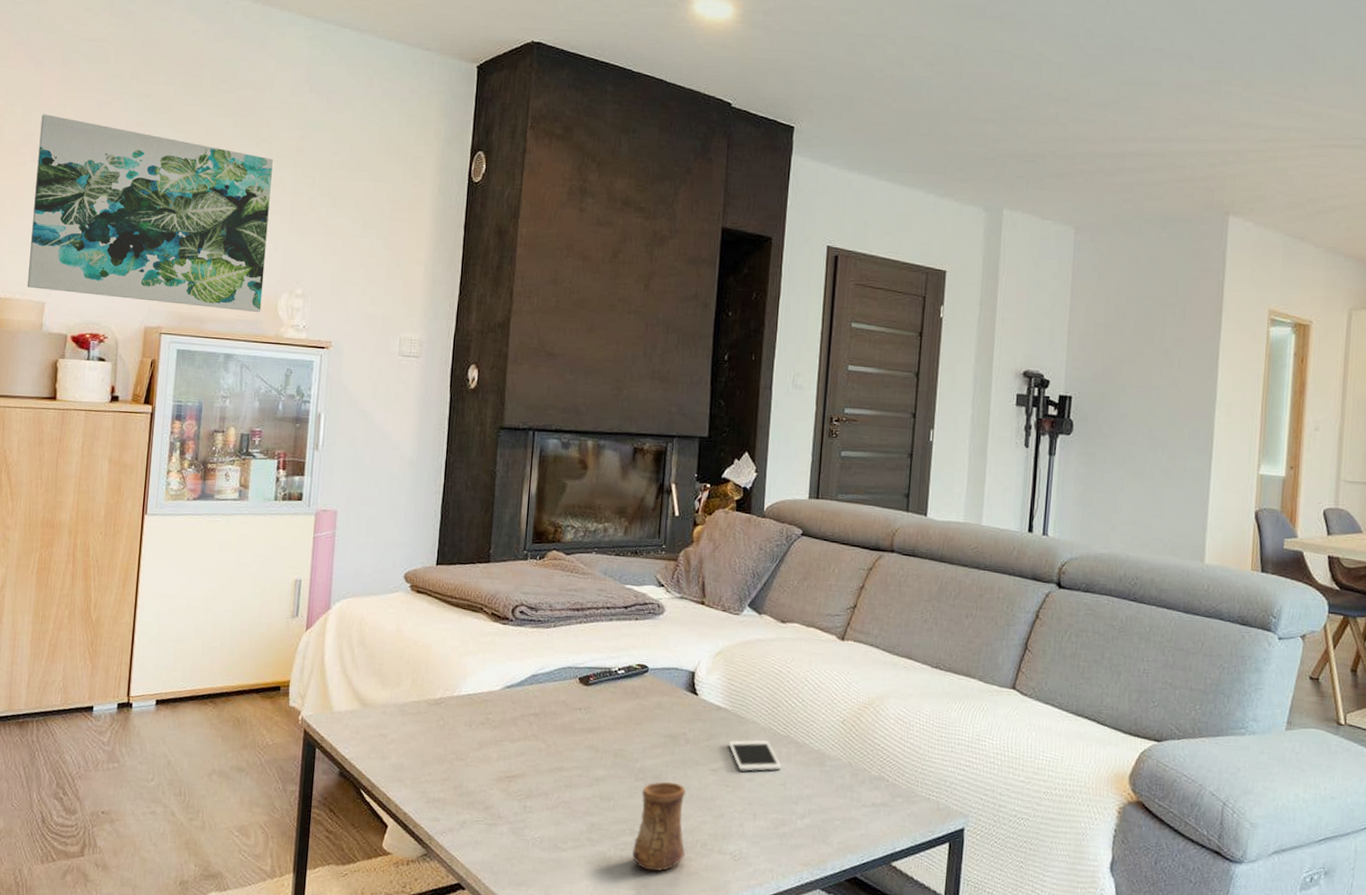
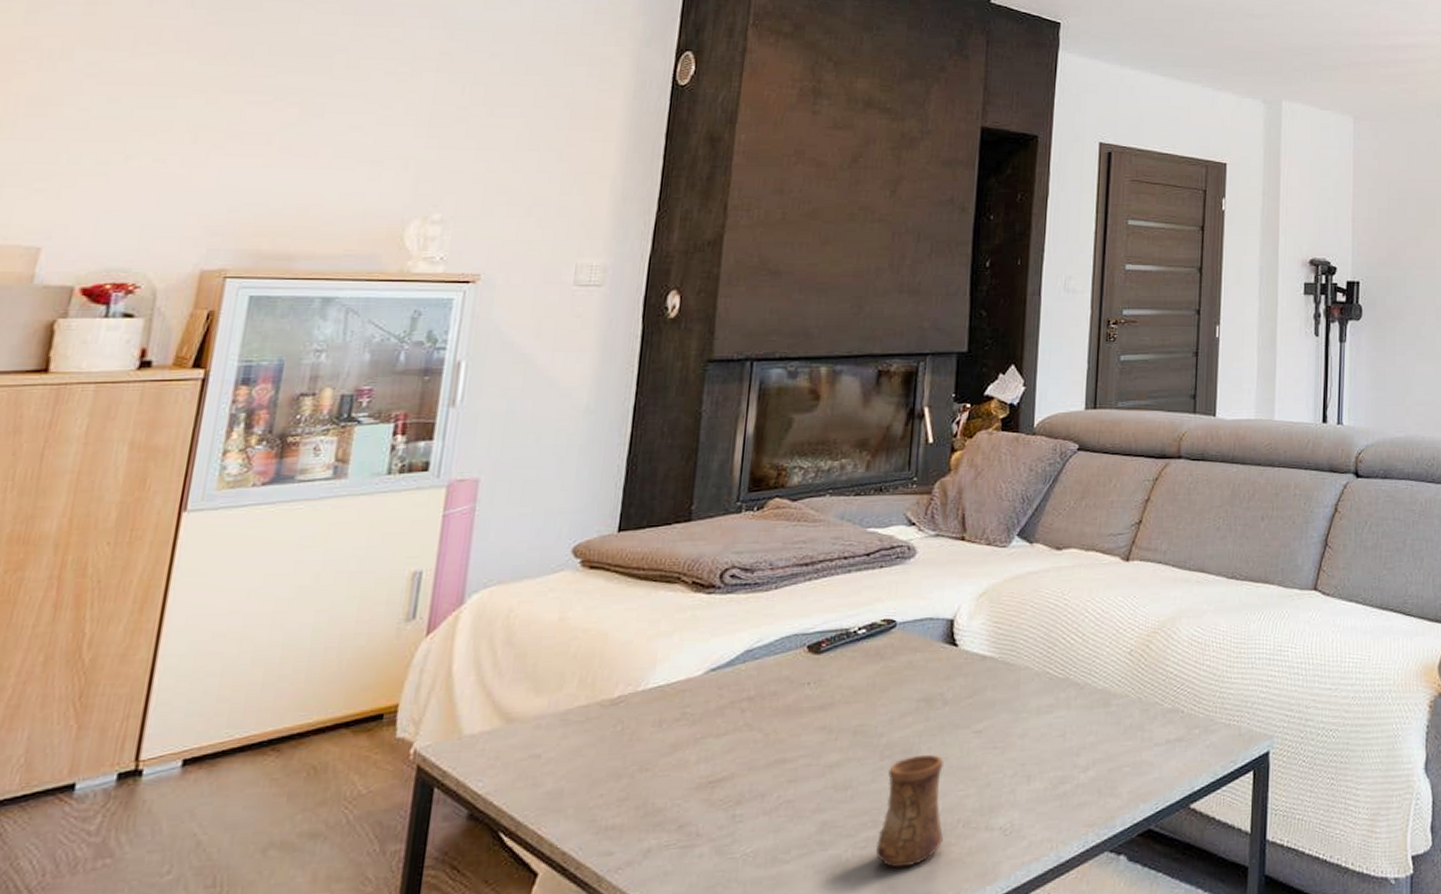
wall art: present [26,114,273,312] -> none [12,12,407,244]
cell phone: present [729,739,781,772] -> none [996,686,1059,728]

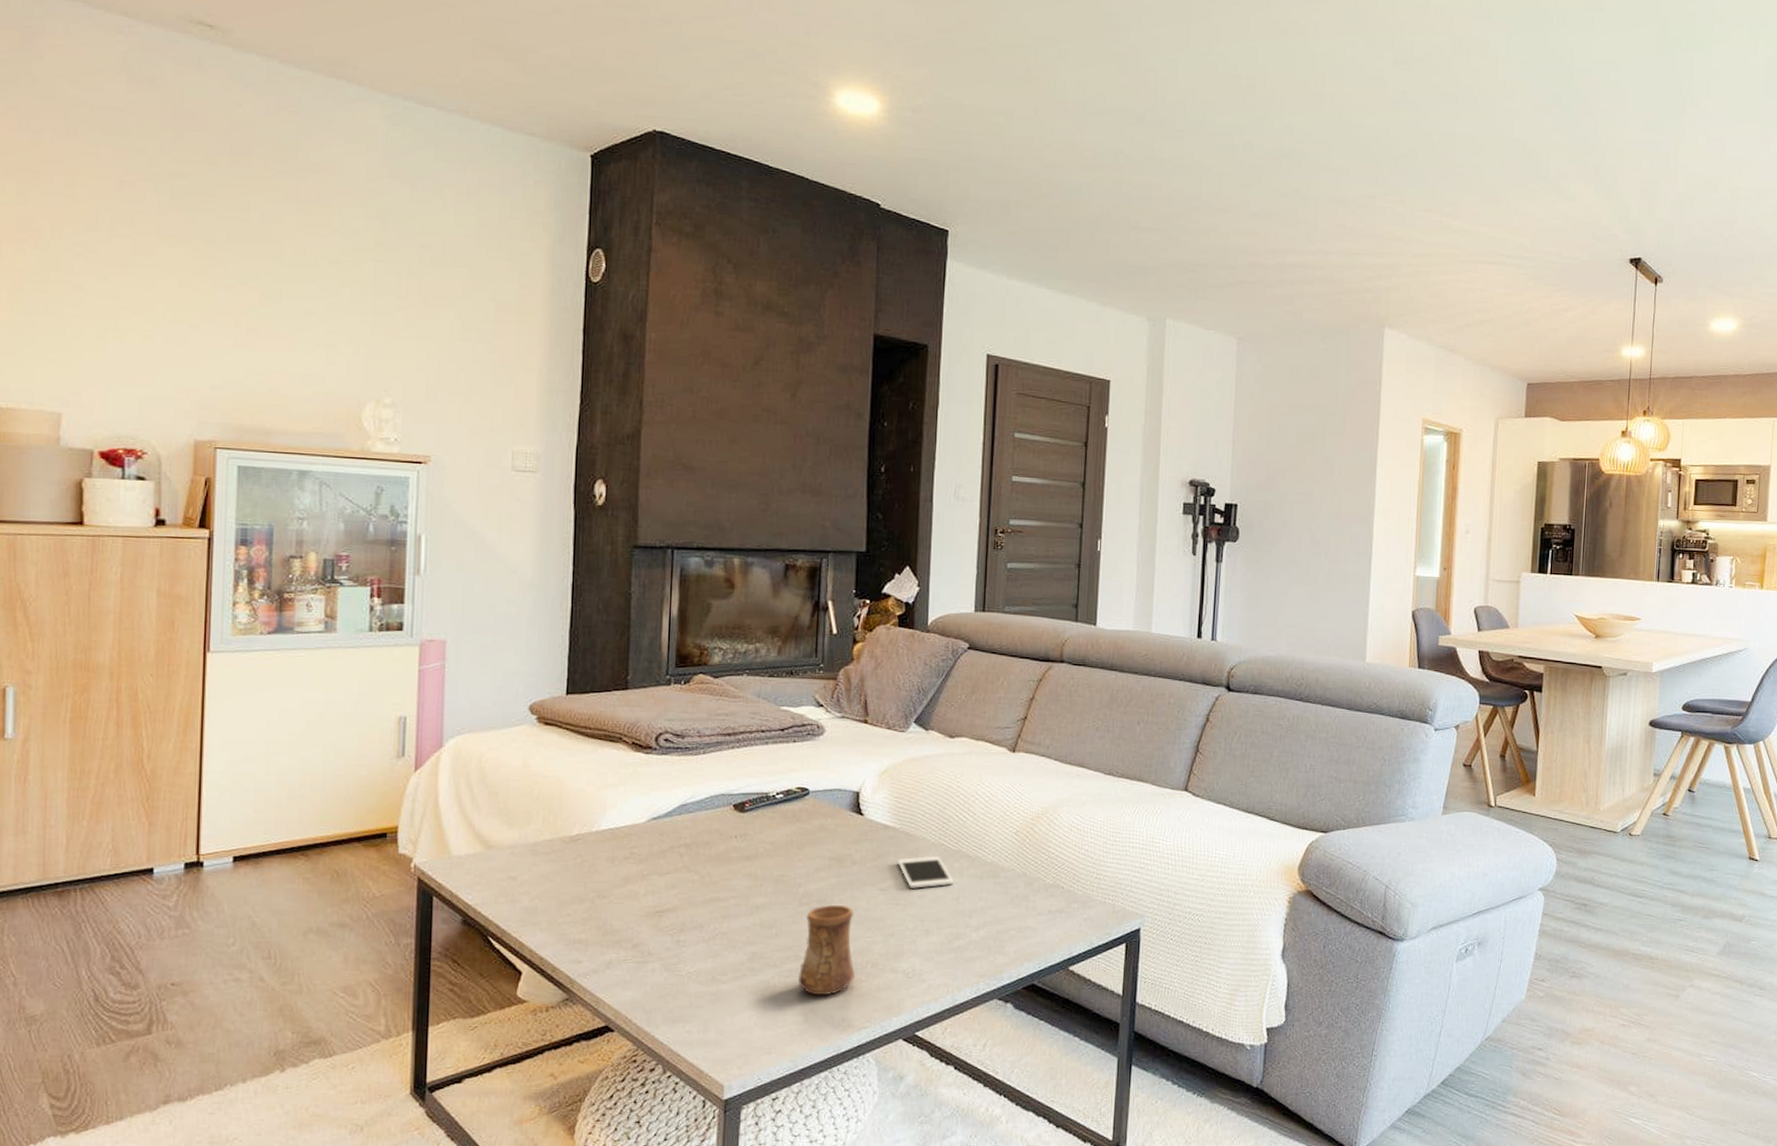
cell phone: none [996,686,1059,728] -> present [898,856,953,889]

